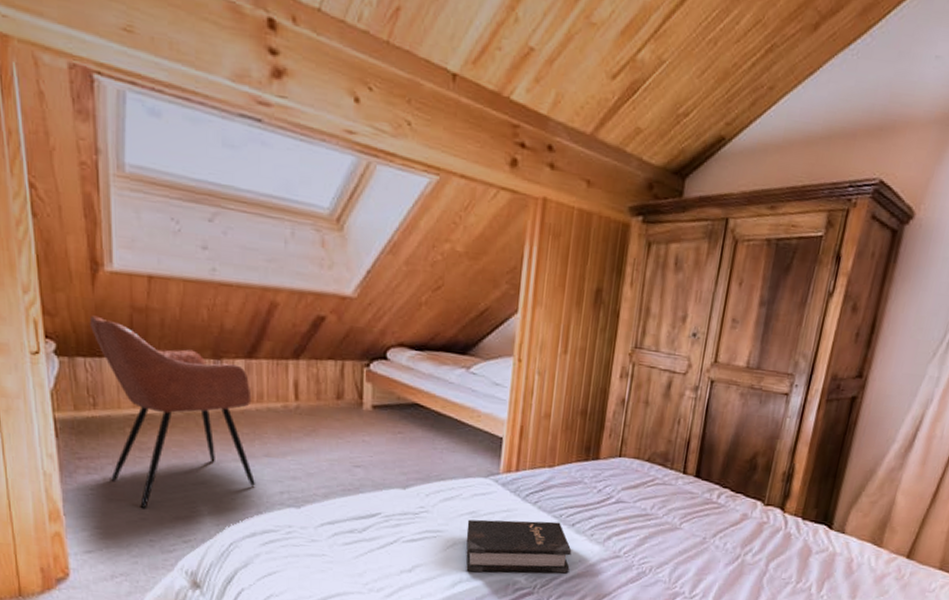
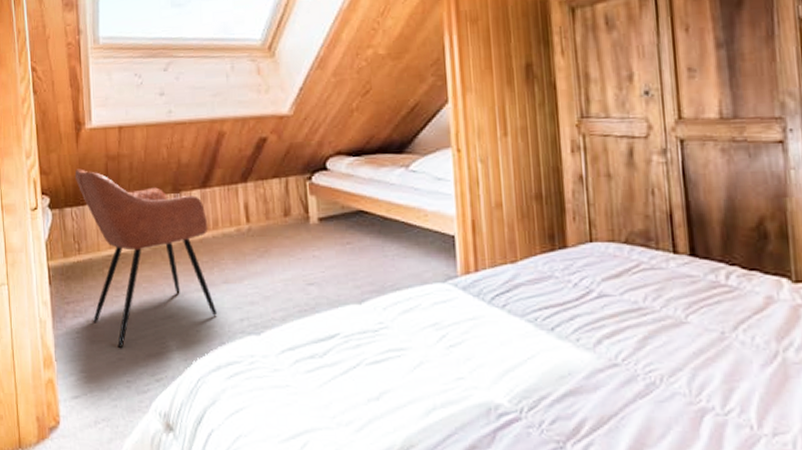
hardback book: present [466,519,572,574] -> none [431,327,559,396]

